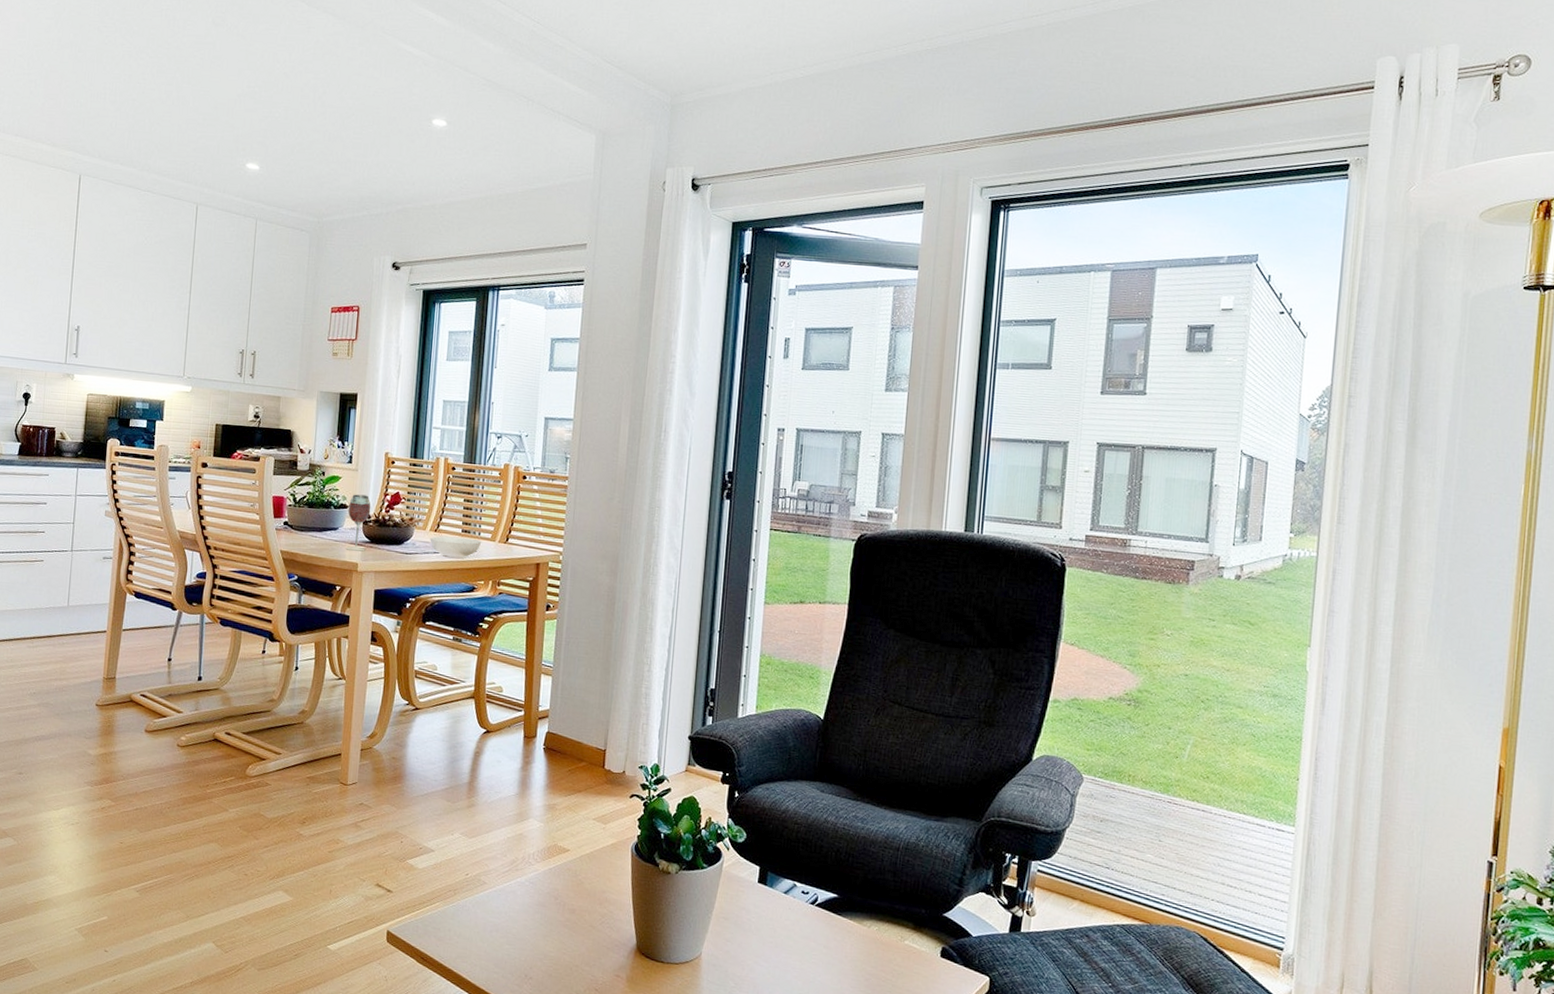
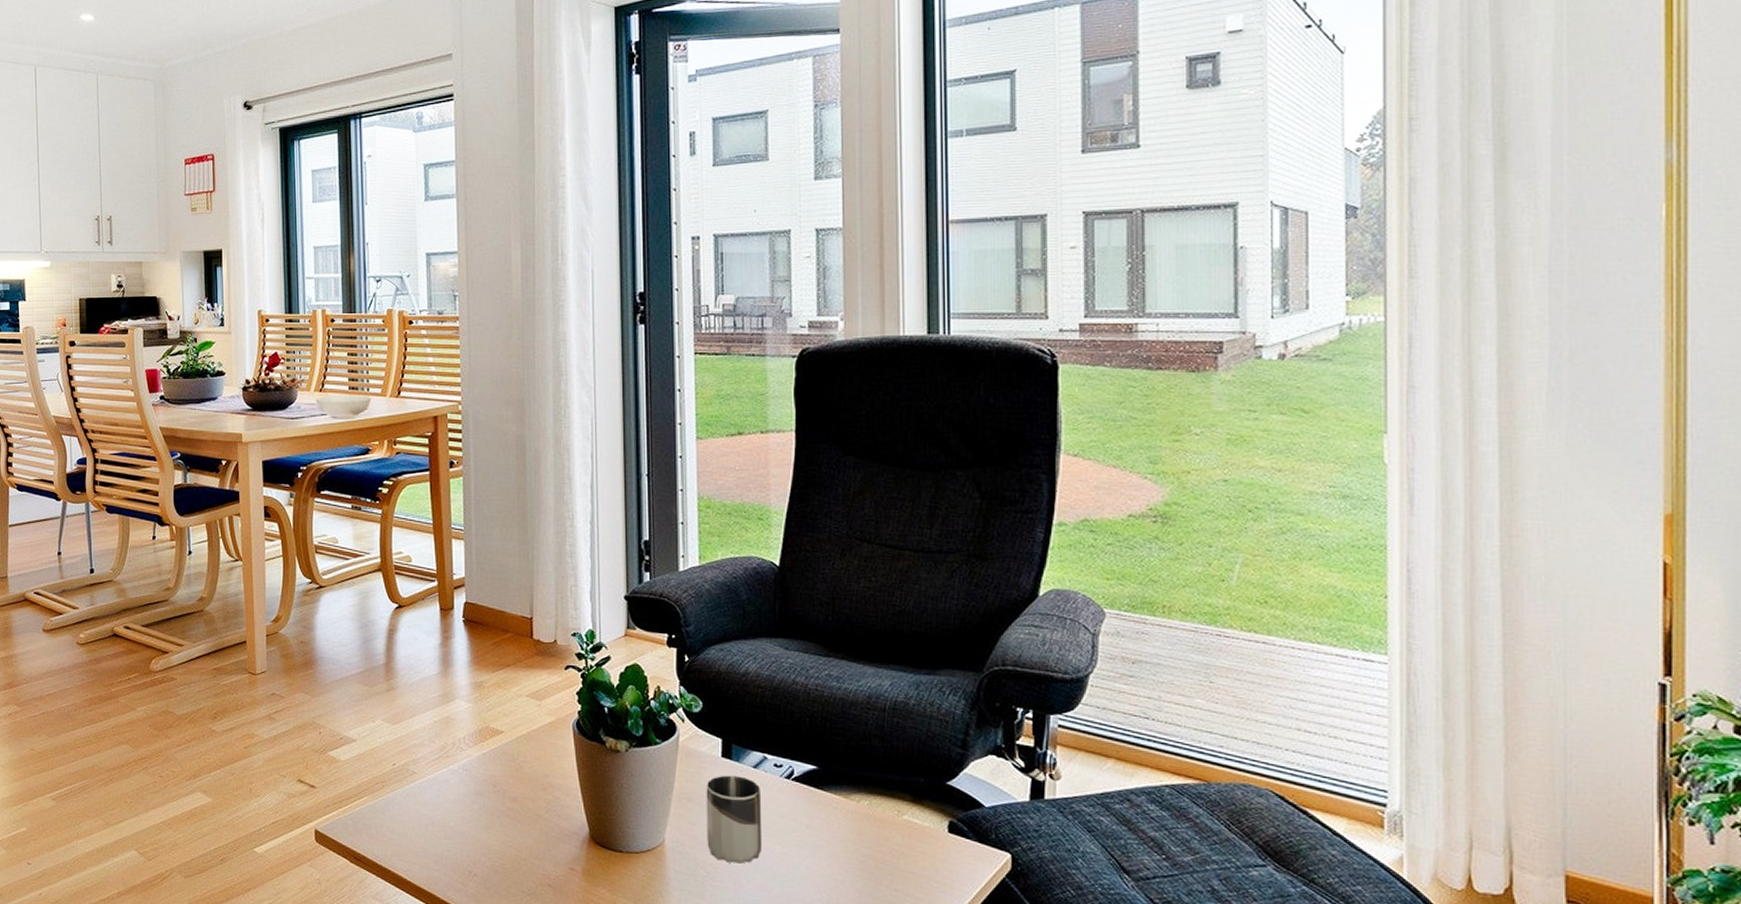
wineglass: present [347,494,371,552] -> none [225,359,249,421]
cup: none [737,898,789,977] -> present [706,775,763,864]

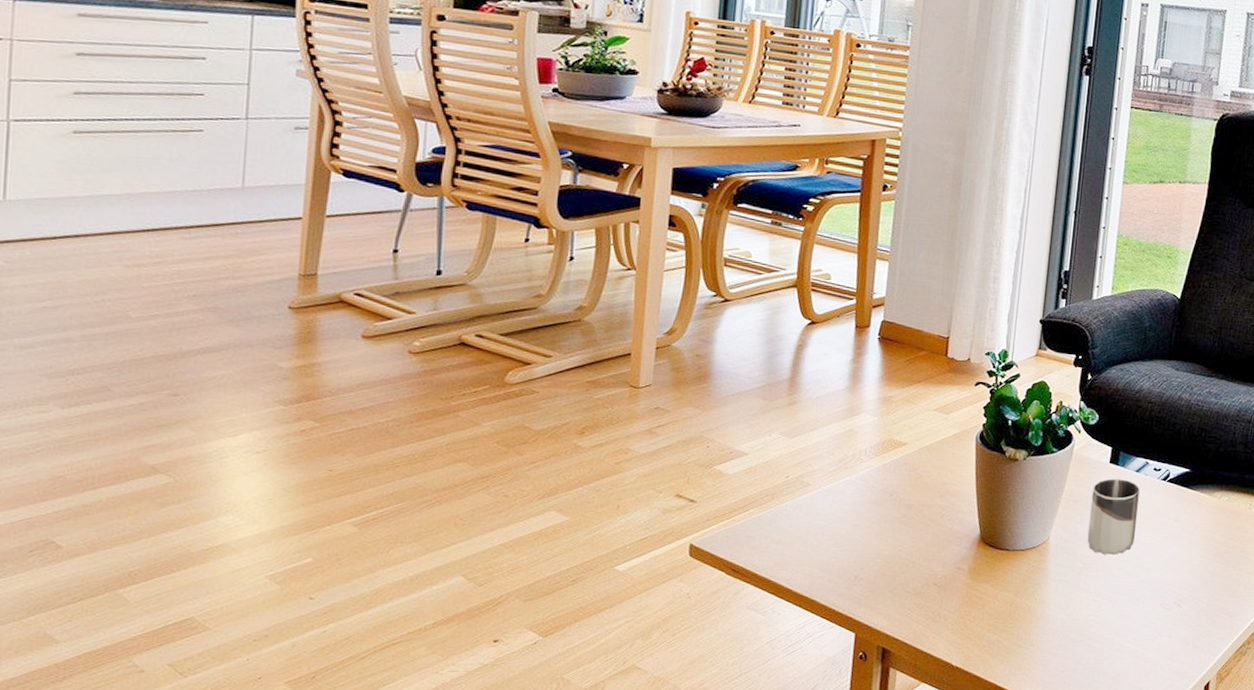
bowl: present [315,395,372,419] -> none [743,108,807,134]

